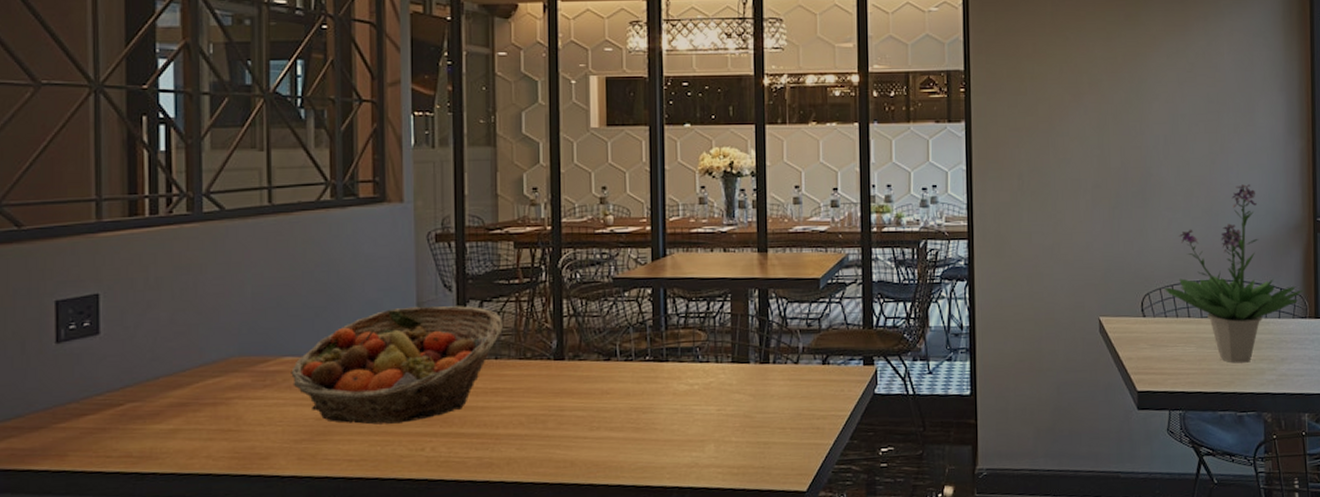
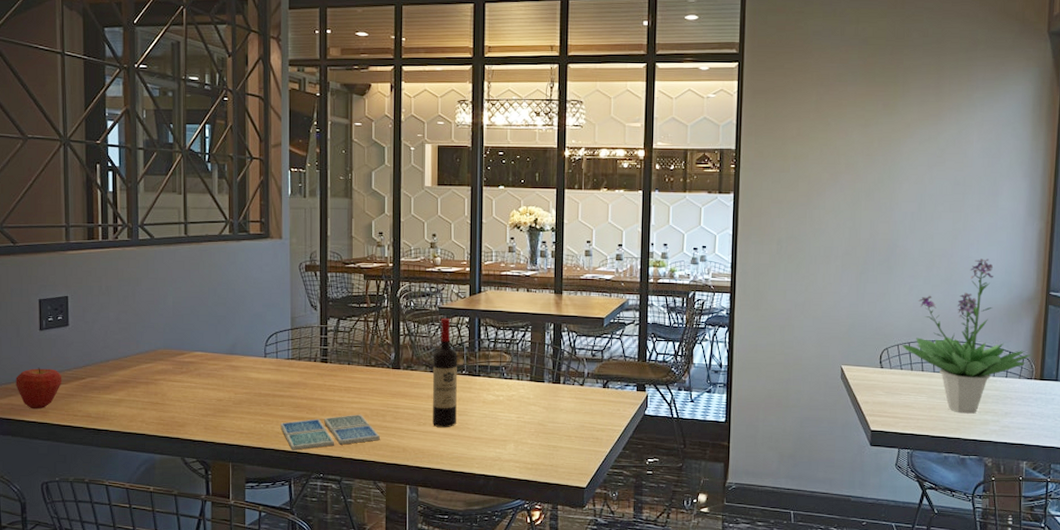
apple: none [18,394,90,453] -> present [16,367,62,409]
fruit basket: present [291,305,503,425] -> none [200,320,354,408]
drink coaster: none [404,422,540,478] -> present [280,414,380,450]
wine bottle: none [606,290,640,432] -> present [432,317,457,428]

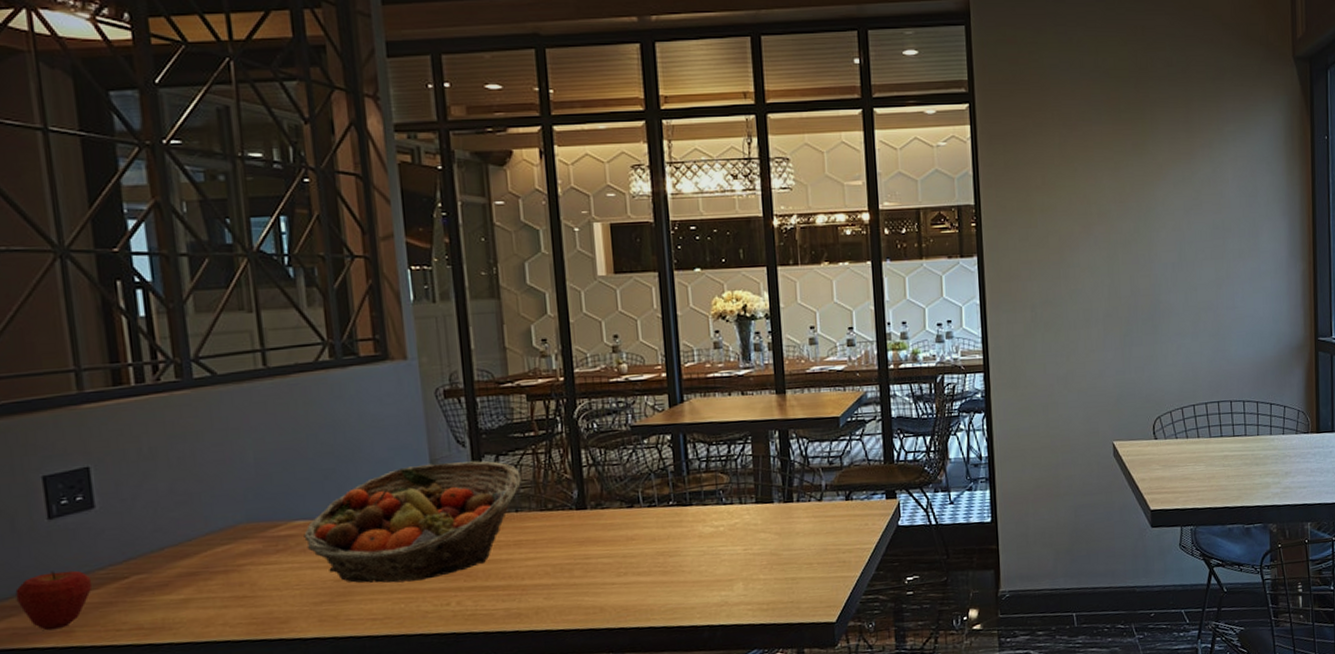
fruit basket: none [200,320,354,408] -> present [304,461,521,583]
drink coaster: present [280,414,380,450] -> none [429,573,568,632]
wine bottle: present [432,317,457,428] -> none [628,437,667,576]
potted plant: present [901,259,1032,414] -> none [1174,307,1306,479]

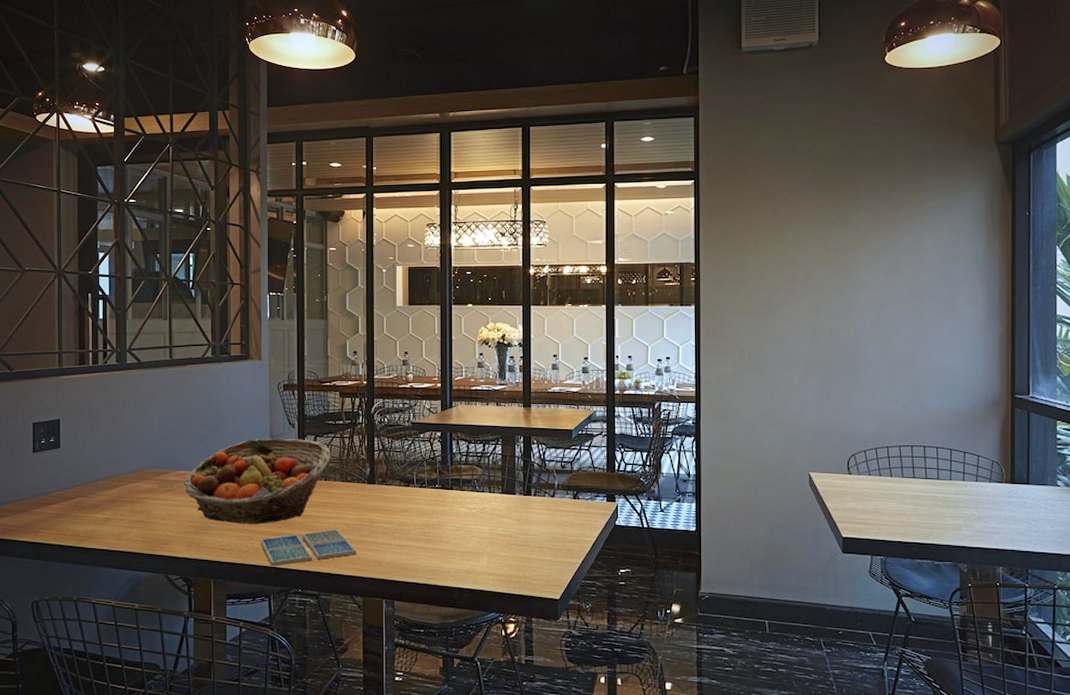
apple: present [15,570,93,631] -> none [9,488,53,529]
drink coaster: none [429,573,568,632] -> present [260,529,356,566]

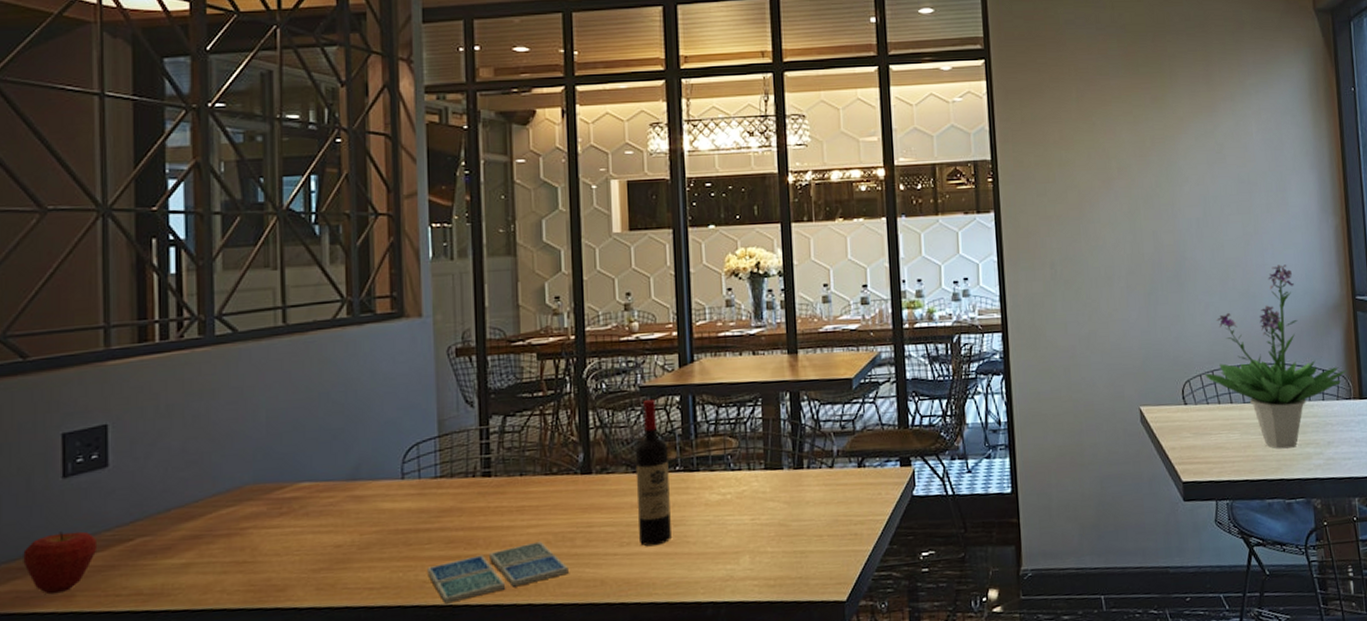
apple: none [9,488,53,529] -> present [23,531,98,595]
fruit basket: present [184,438,331,524] -> none [308,422,527,550]
wine bottle: none [406,433,430,542] -> present [634,399,671,547]
potted plant: none [868,363,1001,519] -> present [1204,264,1347,449]

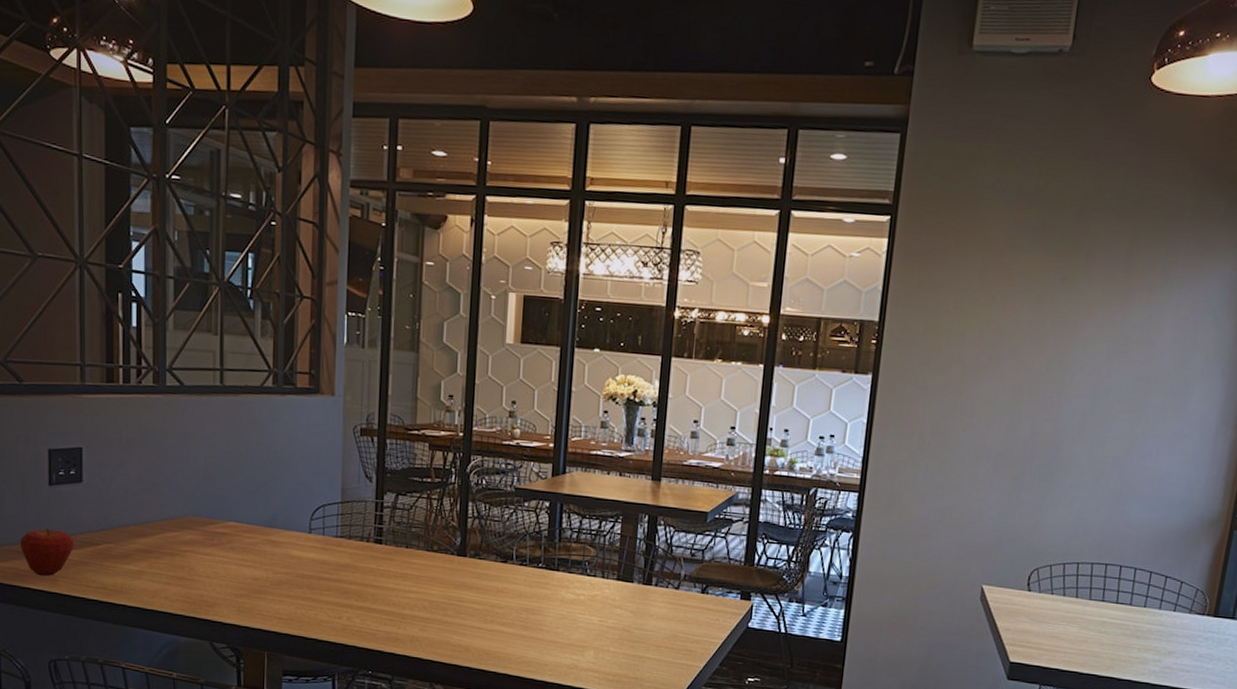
drink coaster: present [427,541,569,604] -> none [325,605,439,642]
wine bottle: present [634,399,671,547] -> none [501,500,534,628]
potted plant: present [1204,264,1347,449] -> none [1054,470,1208,651]

